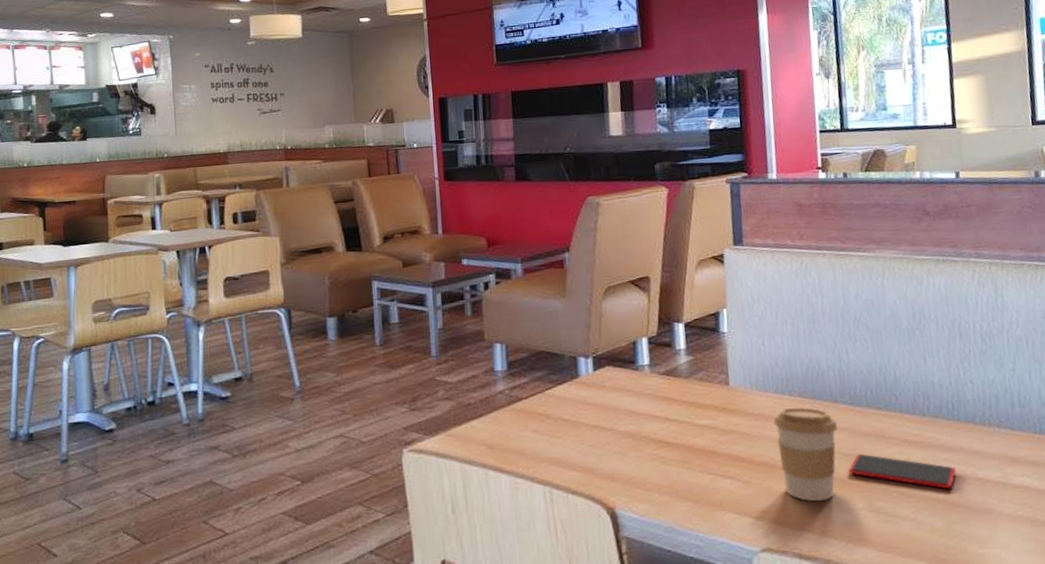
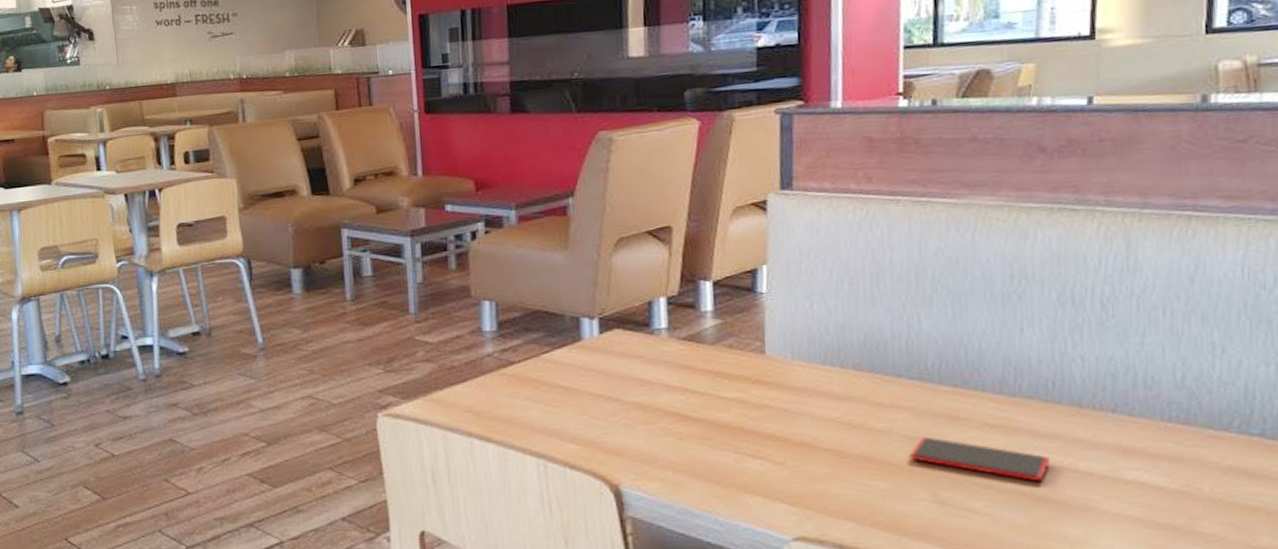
coffee cup: present [773,407,838,502] -> none [818,381,900,489]

